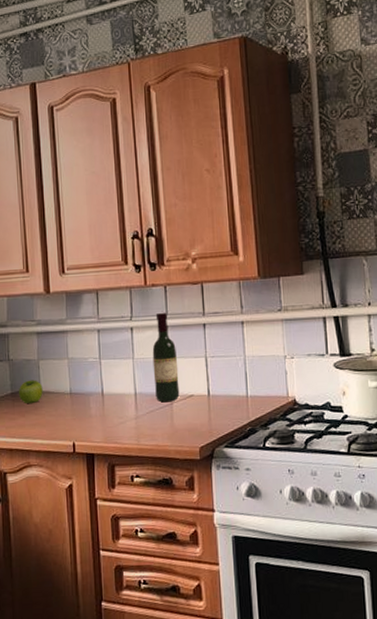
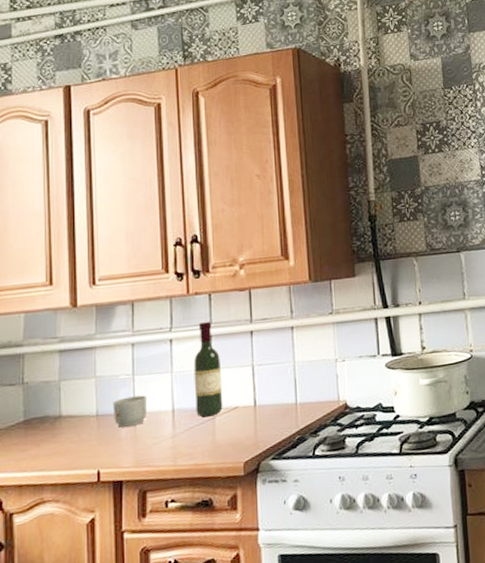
fruit: present [18,380,43,405] -> none [32,403,64,432]
mug: none [83,378,113,406] -> present [112,395,147,428]

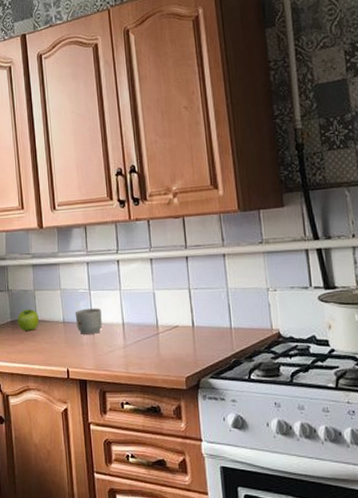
fruit: none [32,403,64,432] -> present [17,309,39,332]
wine bottle: present [193,321,223,418] -> none [138,245,165,333]

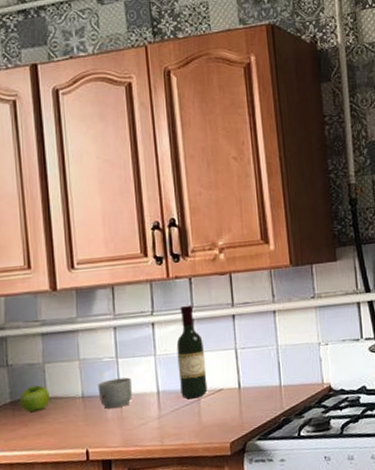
wine bottle: none [138,245,165,333] -> present [176,304,208,399]

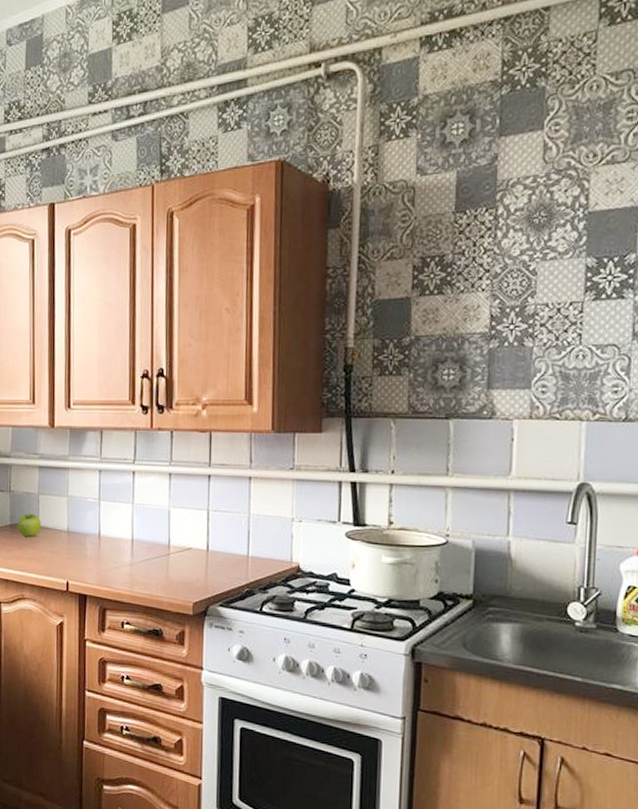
mug: present [97,377,132,409] -> none [81,519,110,547]
wine bottle: present [176,304,208,399] -> none [152,458,179,553]

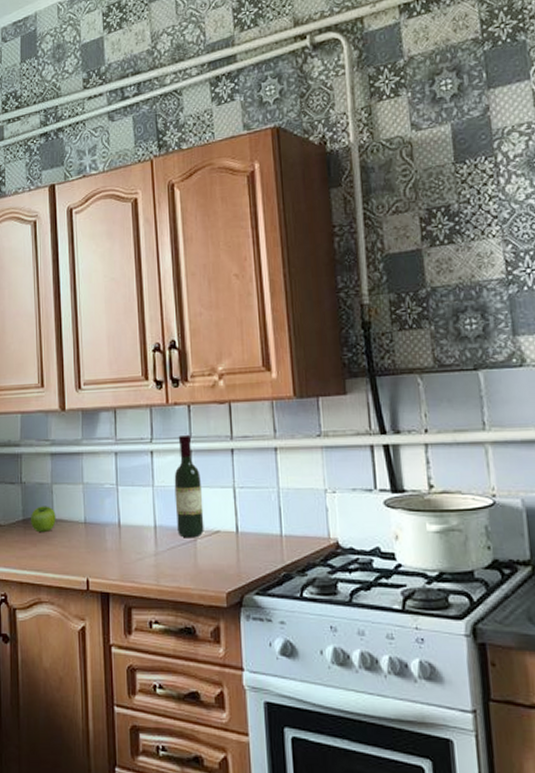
wine bottle: none [152,458,179,553] -> present [174,434,204,538]

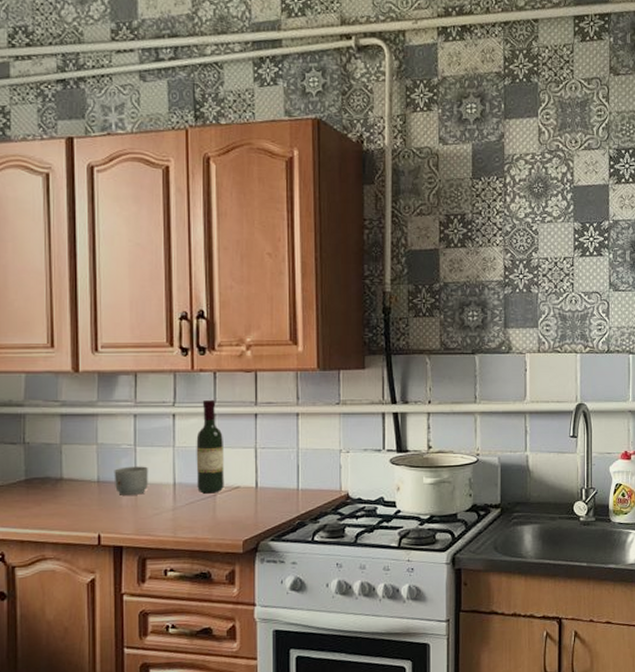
fruit: present [30,506,56,533] -> none [34,466,65,492]
mug: none [98,507,130,538] -> present [114,466,148,495]

